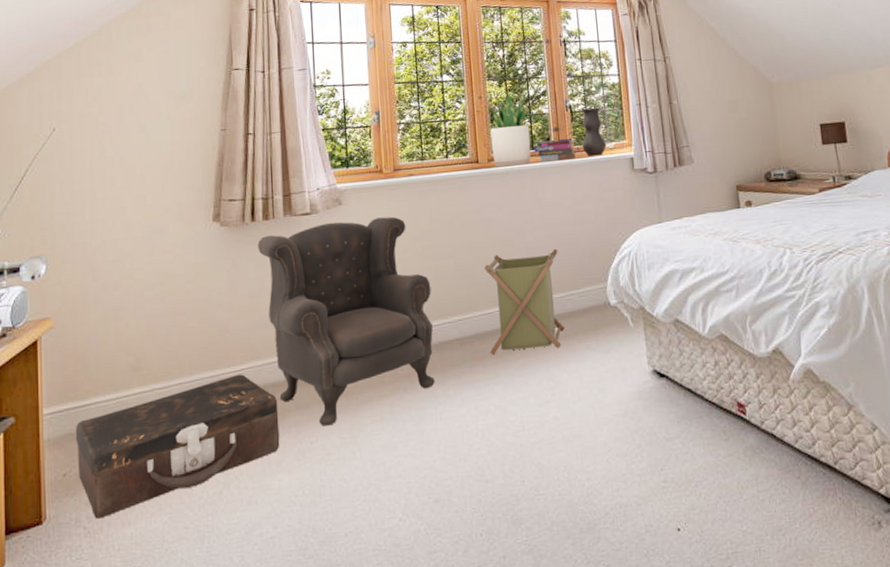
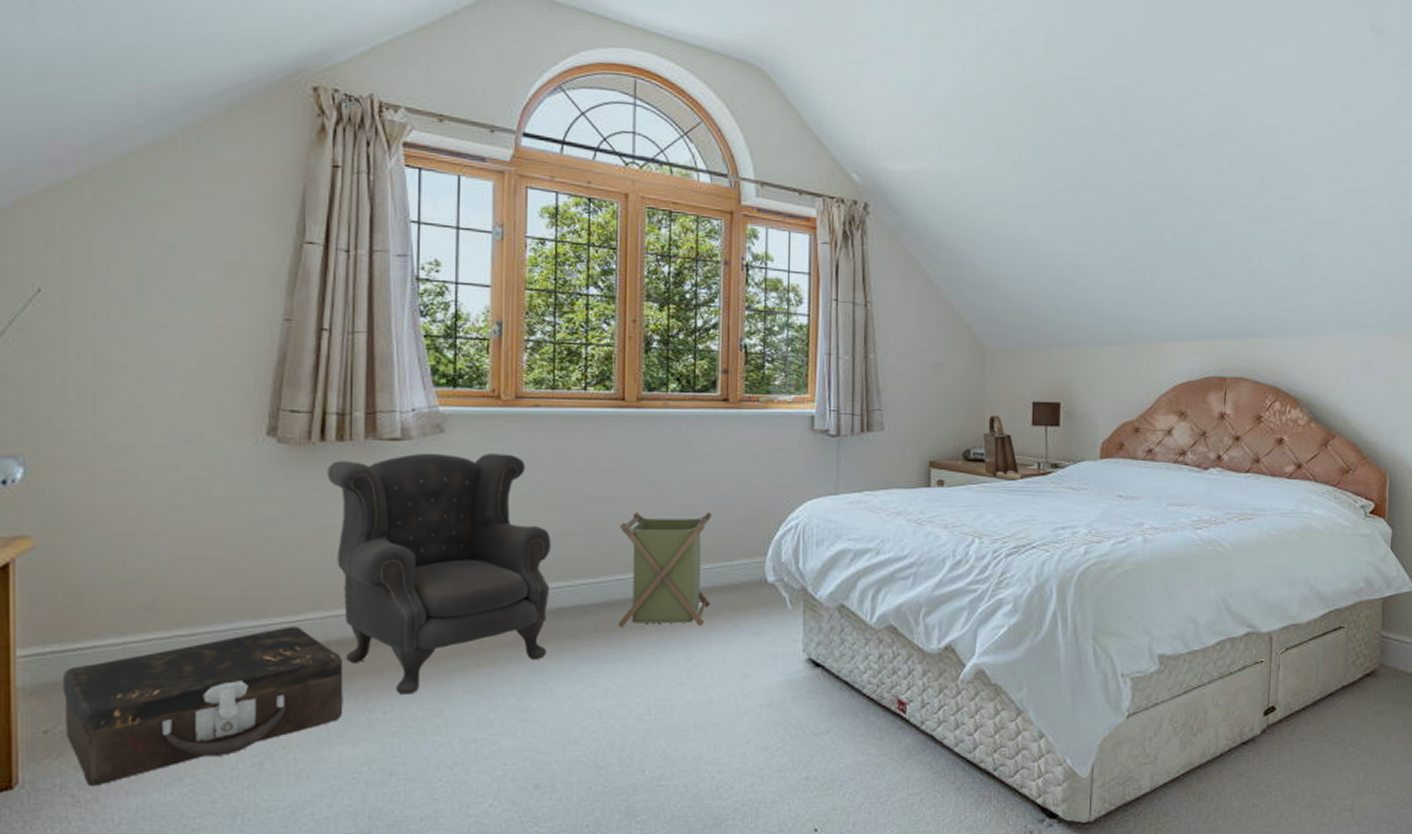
planter: present [489,89,531,167] -> none [643,316,695,409]
books: present [534,138,576,162] -> none [695,383,749,409]
vase: present [580,107,607,157] -> none [755,350,784,409]
handbag: none [780,139,816,193] -> present [983,415,1018,476]

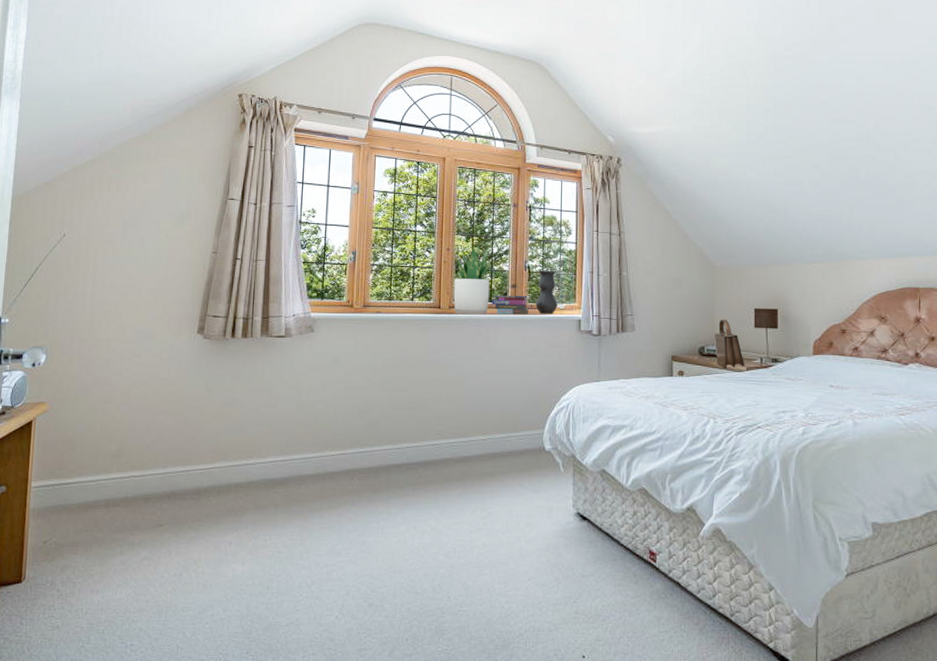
suitcase: present [62,626,344,786] -> none [57,472,239,584]
armchair: present [327,452,551,695] -> none [235,346,386,527]
laundry basket: present [618,511,712,628] -> none [433,393,503,483]
planter: none [643,316,695,409] -> present [453,246,492,315]
books: none [695,383,749,409] -> present [491,295,531,315]
vase: none [755,350,784,409] -> present [535,270,558,314]

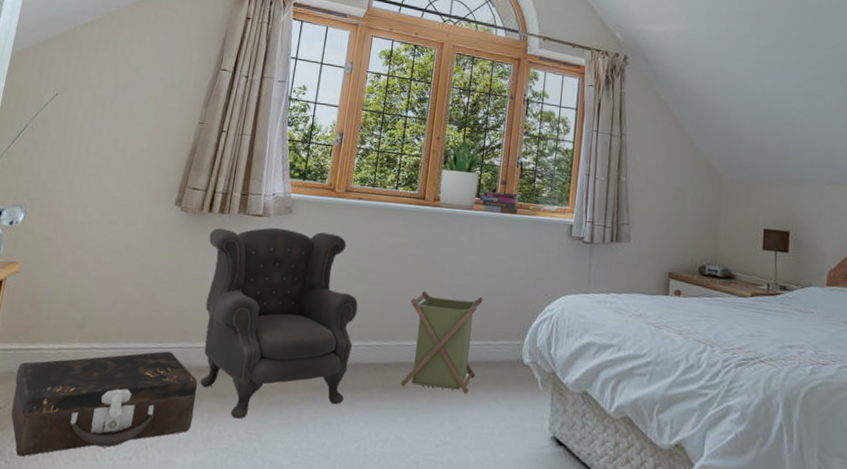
suitcase: none [57,472,239,584] -> present [11,351,198,457]
armchair: none [235,346,386,527] -> present [200,227,358,419]
laundry basket: none [433,393,503,483] -> present [400,291,483,394]
vase: present [535,270,558,314] -> none [525,168,551,216]
handbag: present [715,319,744,368] -> none [717,237,749,292]

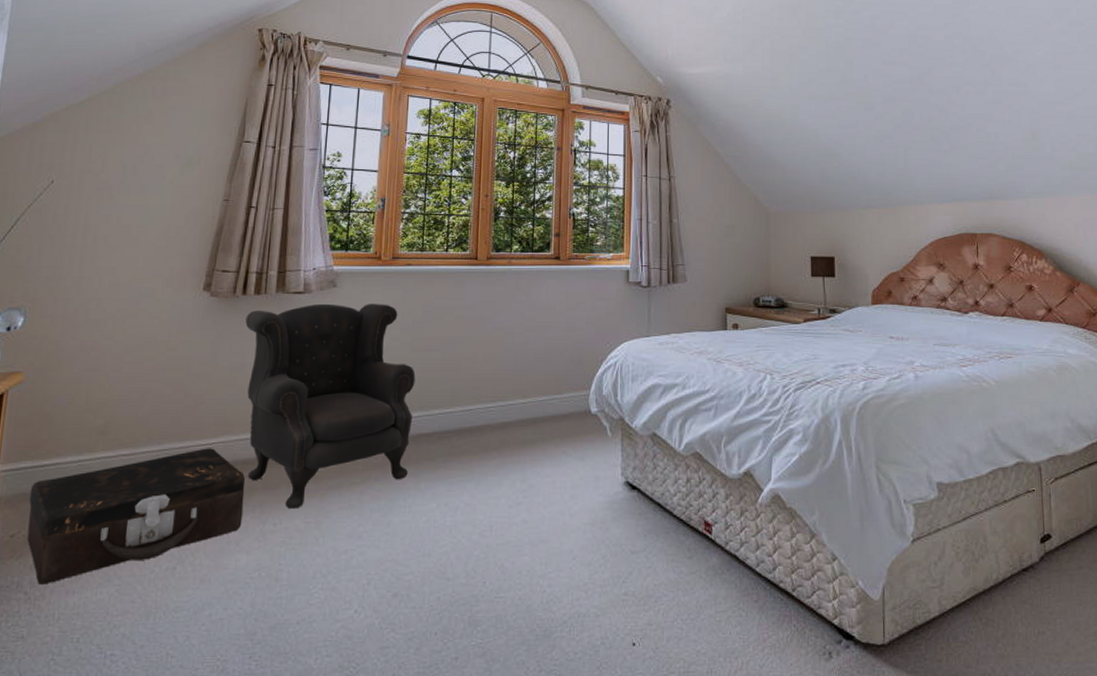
laundry basket: present [400,291,483,394] -> none [467,351,545,452]
planter: present [439,137,483,210] -> none [492,192,533,266]
books: present [479,191,521,215] -> none [533,244,576,266]

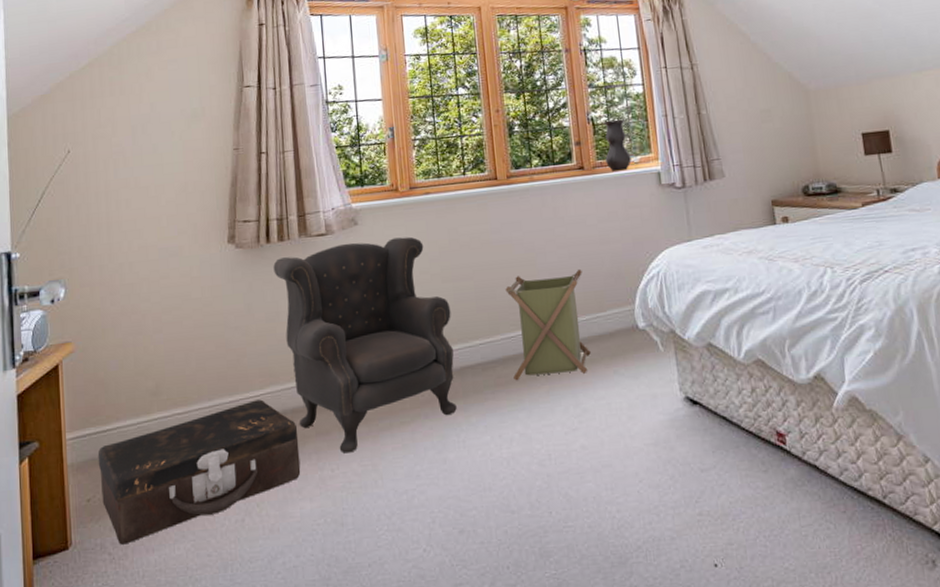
laundry basket: none [467,351,545,452] -> present [505,268,591,381]
vase: none [581,217,604,265] -> present [603,119,632,172]

